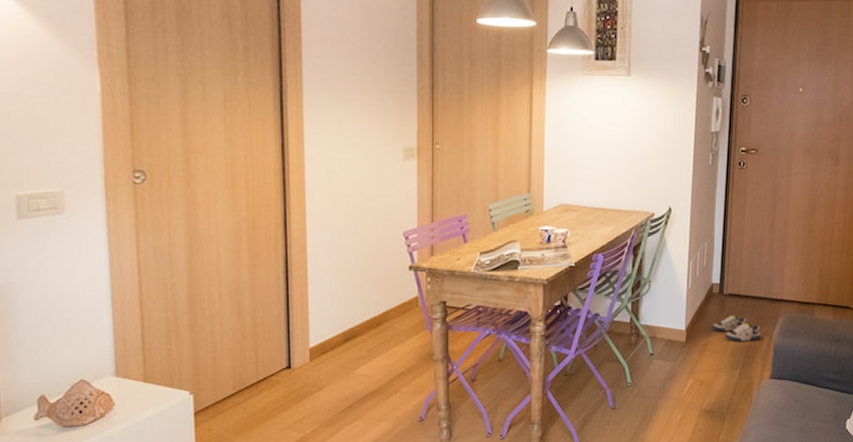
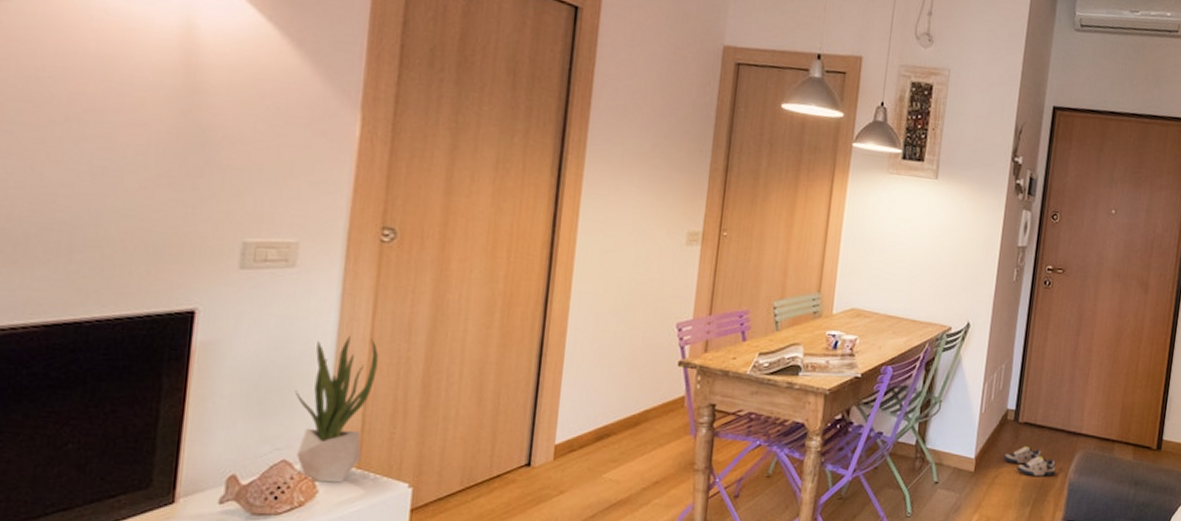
potted plant: none [81,269,148,396] -> present [294,336,379,483]

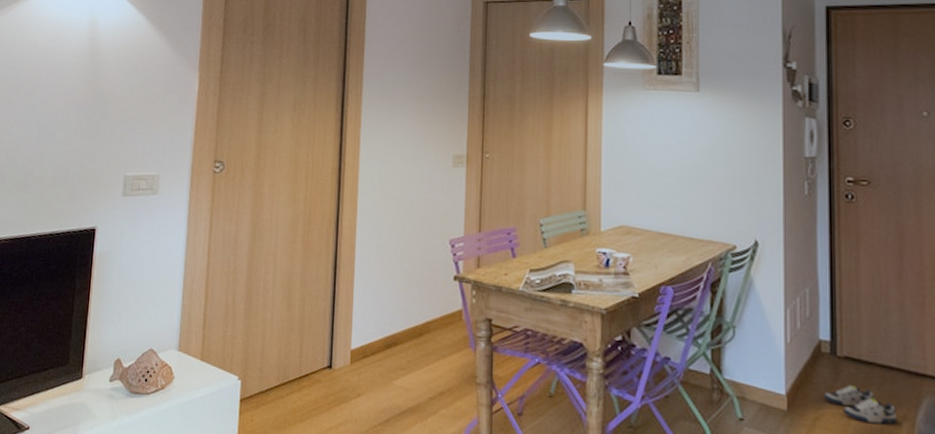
potted plant: present [294,336,379,483] -> none [158,249,214,372]

